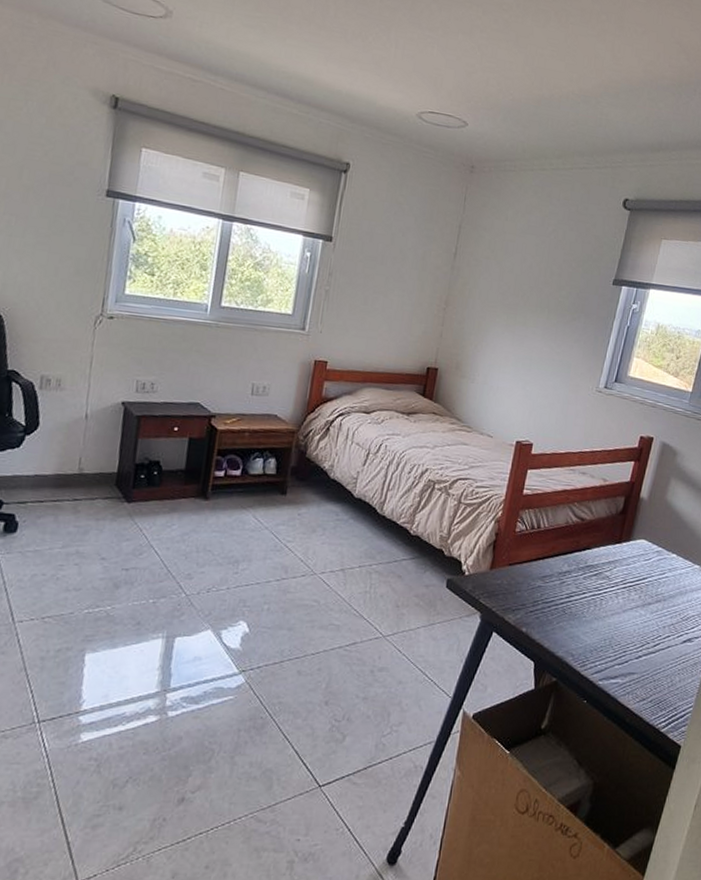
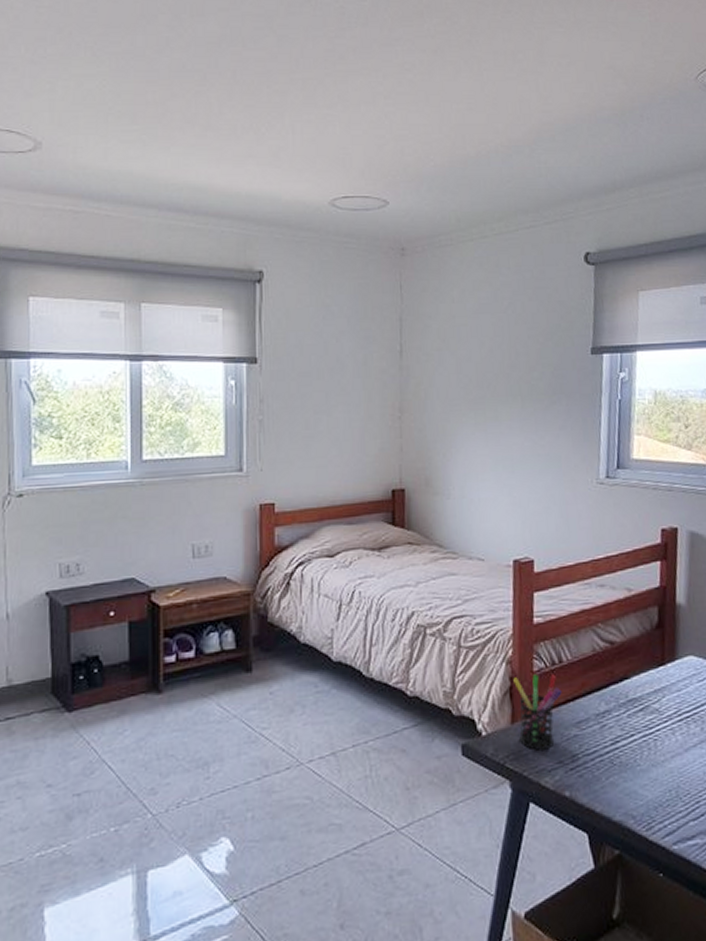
pen holder: none [494,534,535,594] -> present [513,674,562,751]

